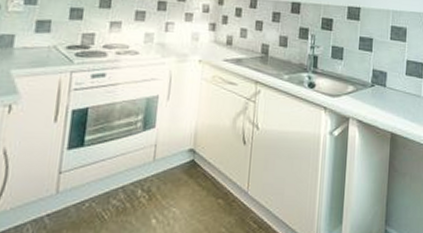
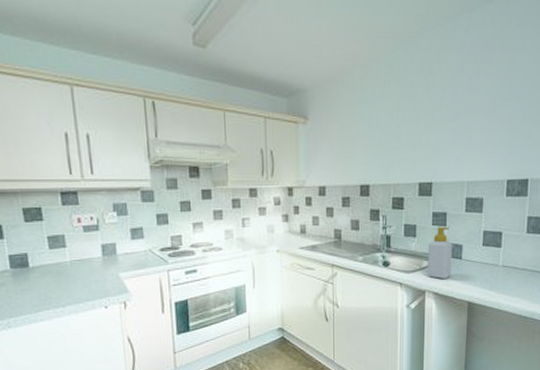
soap bottle: none [352,51,378,106] -> present [427,226,453,279]

